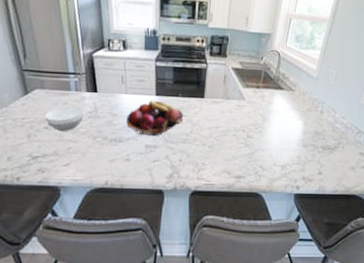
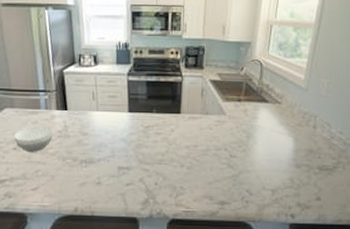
fruit basket: present [126,99,184,137] -> none [97,116,159,157]

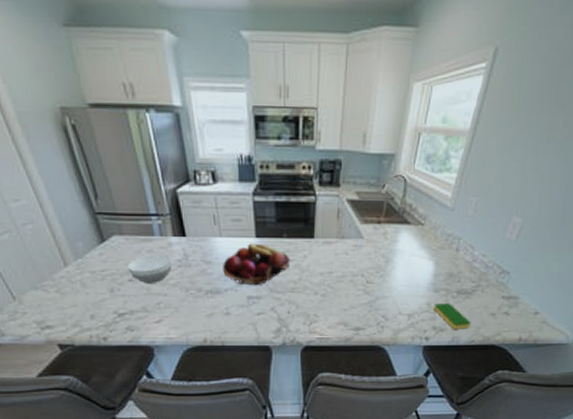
fruit basket: none [97,116,159,157] -> present [223,242,290,286]
dish sponge: none [297,178,336,207] -> present [434,302,471,329]

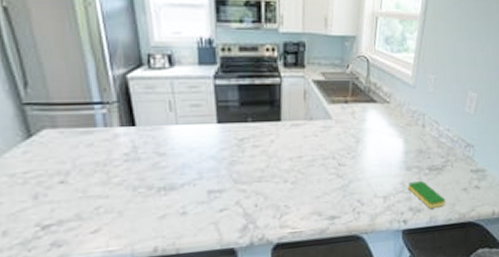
bowl: present [128,254,173,283] -> none [60,147,118,184]
fruit basket: present [223,242,290,286] -> none [179,128,256,178]

